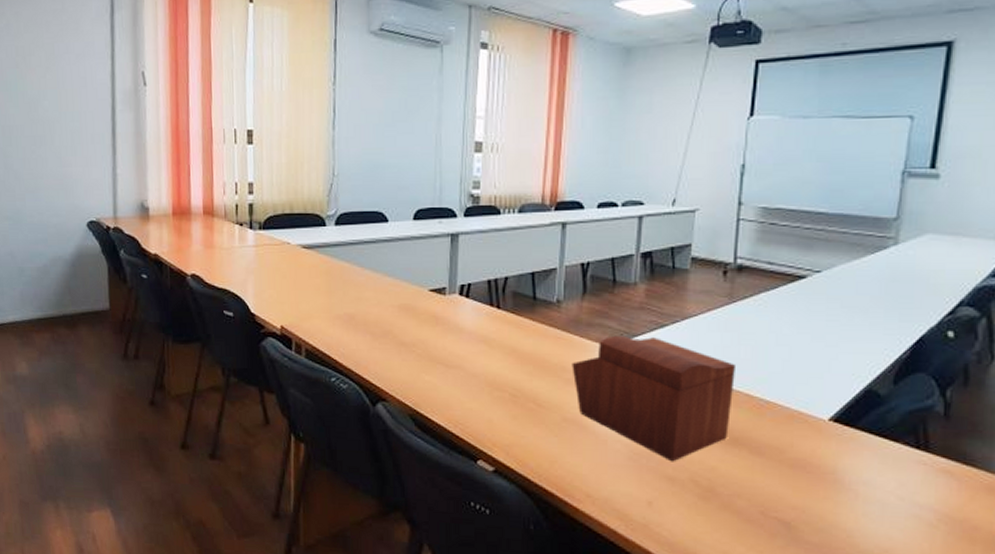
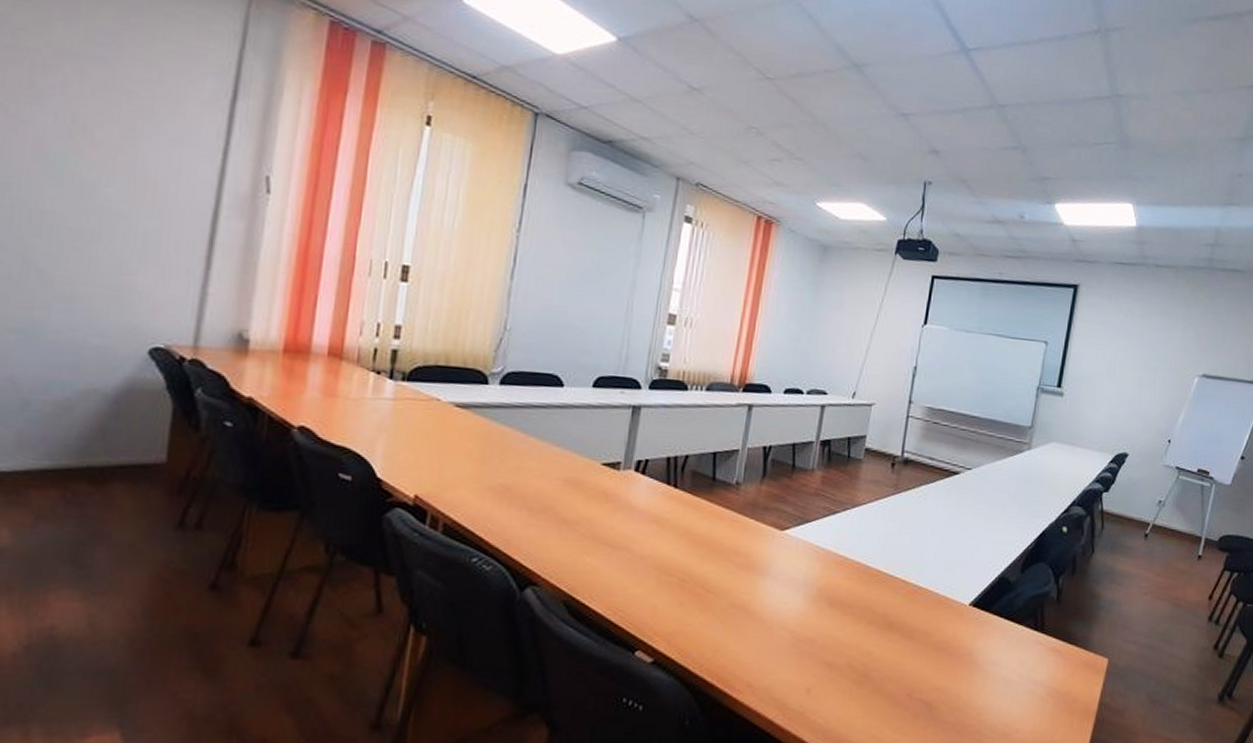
sewing box: present [572,335,735,462] -> none [744,520,896,648]

